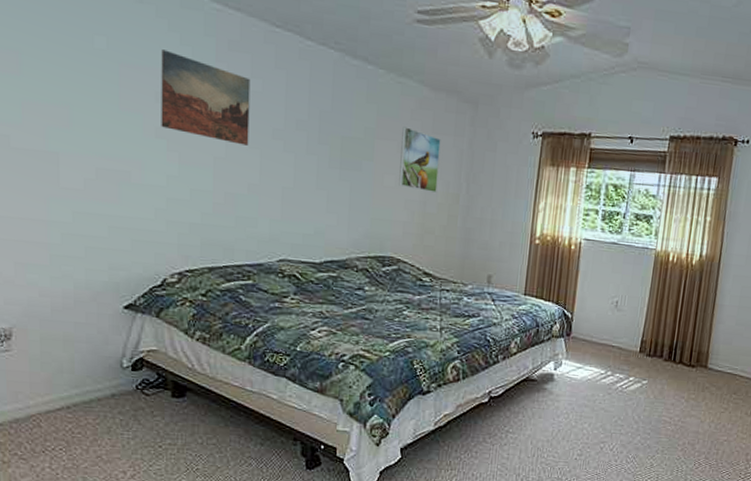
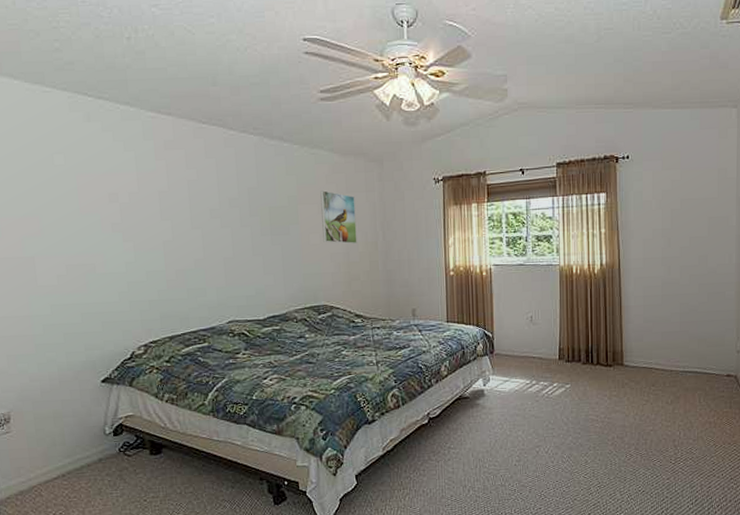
wall art: present [161,49,251,146] -> none [109,157,191,227]

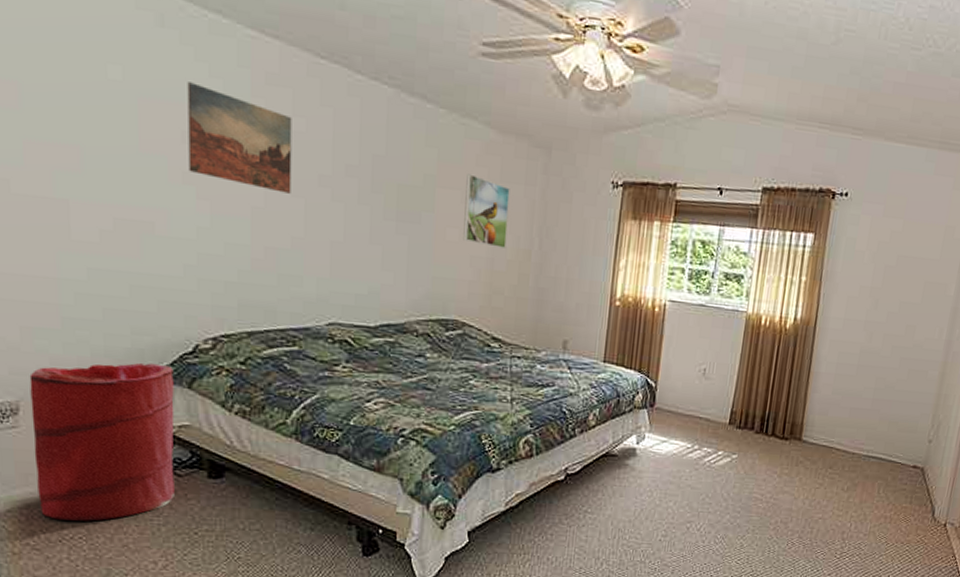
laundry hamper: none [16,370,127,501] -> present [29,363,175,521]
wall art: none [109,157,191,227] -> present [187,82,292,194]

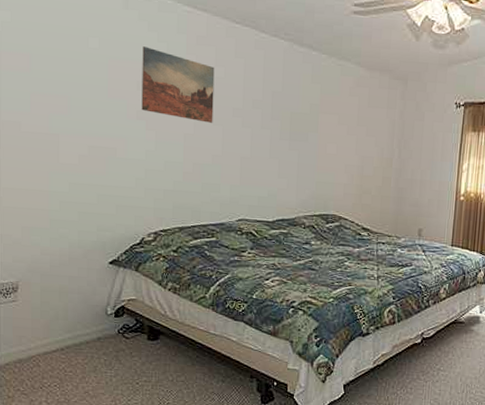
laundry hamper: present [29,363,175,521] -> none [26,252,126,373]
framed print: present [463,174,510,248] -> none [340,102,376,158]

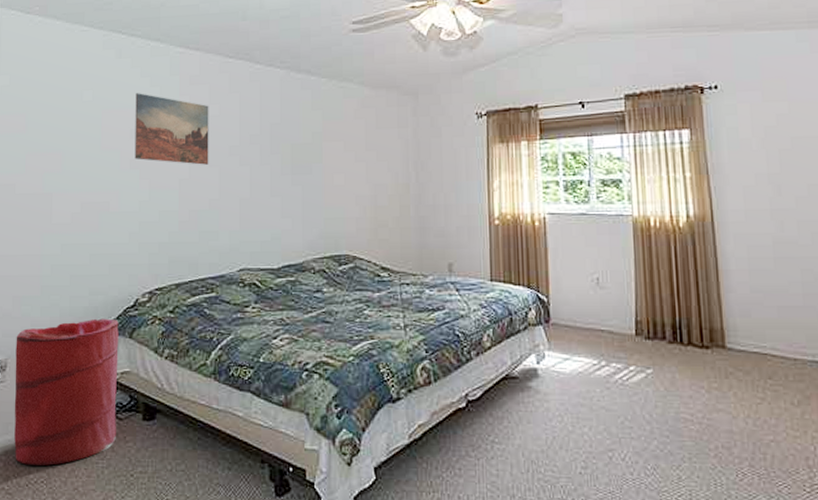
laundry hamper: none [26,252,126,373] -> present [14,318,119,466]

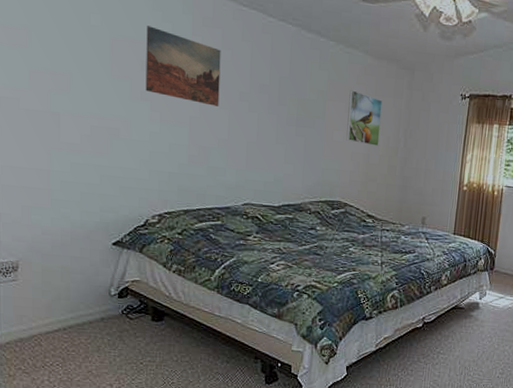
laundry hamper: present [14,318,119,466] -> none [27,233,129,352]
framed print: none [347,126,386,185] -> present [346,90,383,146]

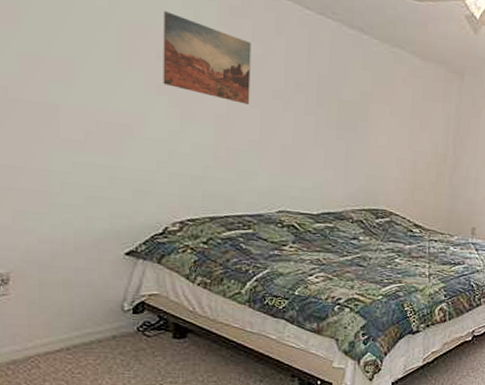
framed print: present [346,90,383,146] -> none [391,92,430,153]

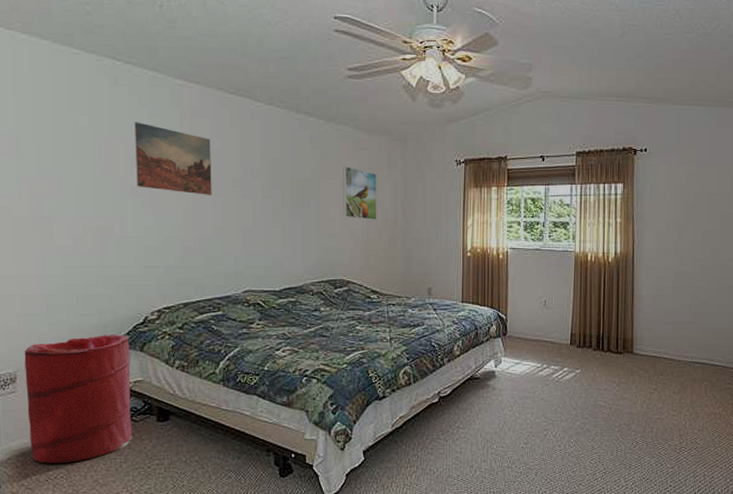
laundry hamper: none [19,242,146,375] -> present [24,334,132,463]
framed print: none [391,92,430,153] -> present [343,166,377,220]

